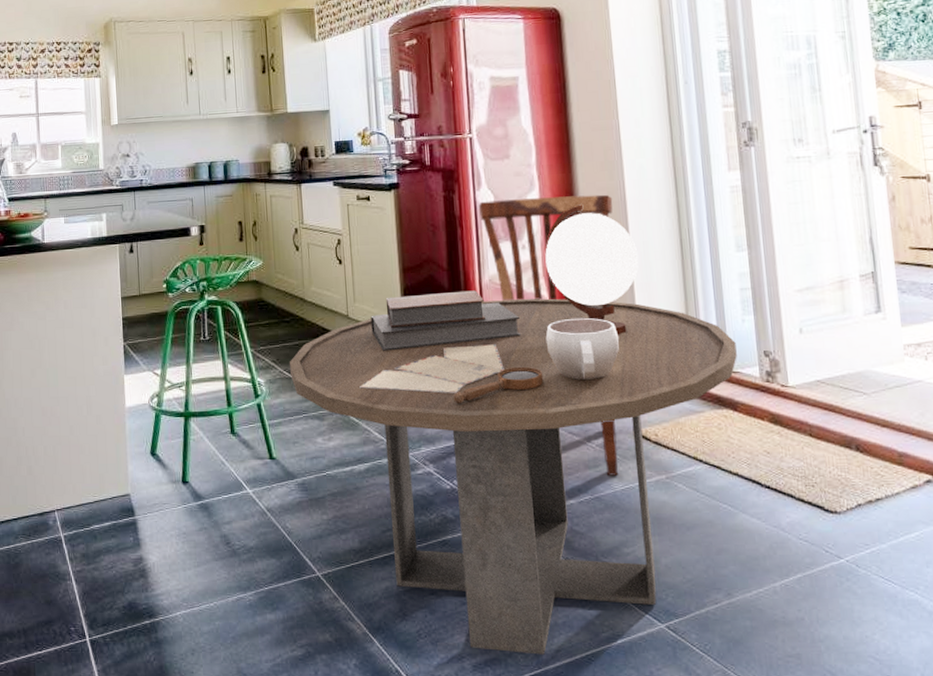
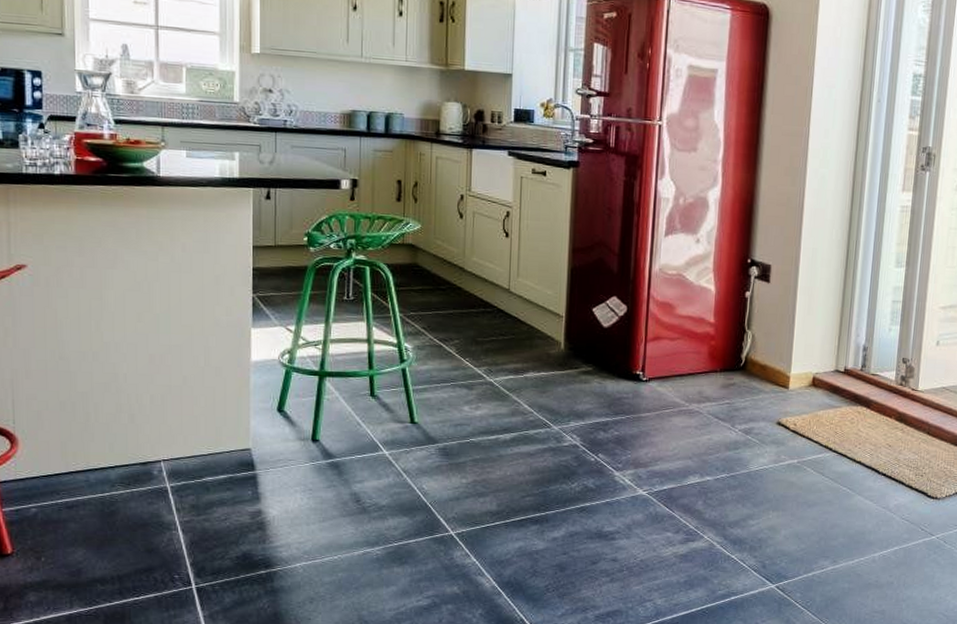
round table: present [289,204,737,655] -> none [440,206,880,608]
dining chair: present [479,194,618,476] -> none [658,191,791,458]

